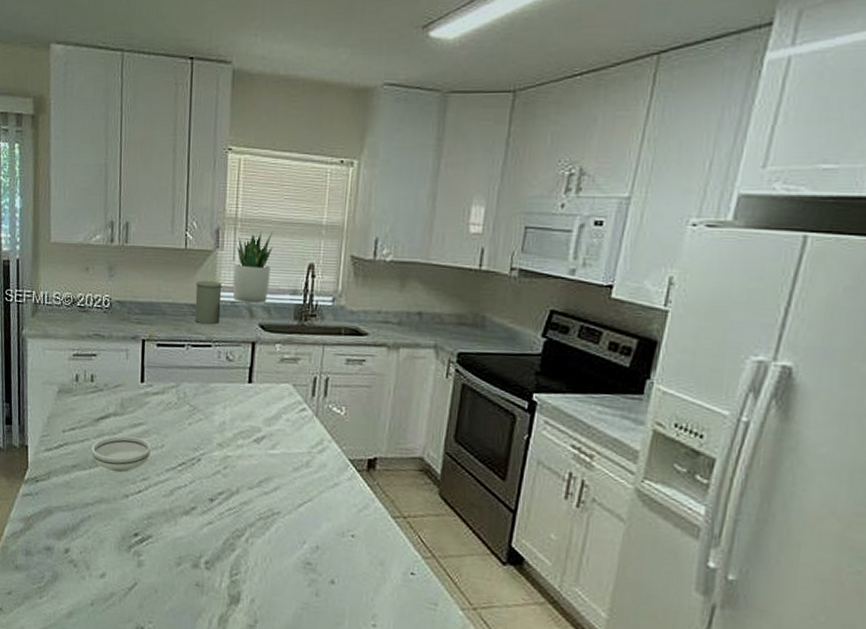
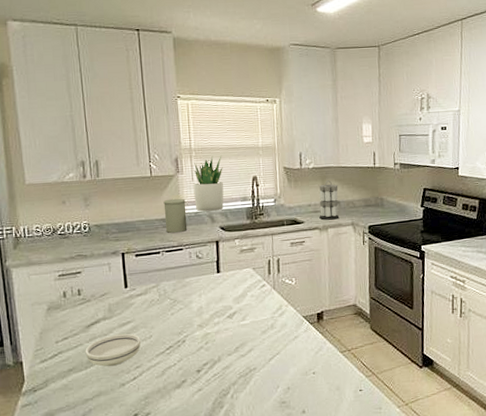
spice rack: none [390,281,423,337] -> present [319,180,339,220]

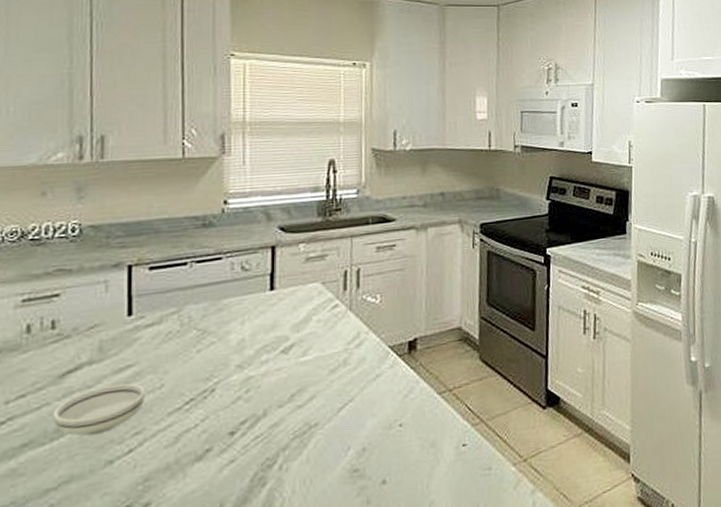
canister: present [163,198,188,234] -> none [198,188,231,237]
planter: present [193,156,224,212] -> none [244,132,288,207]
spice rack: present [319,180,339,220] -> none [416,166,443,217]

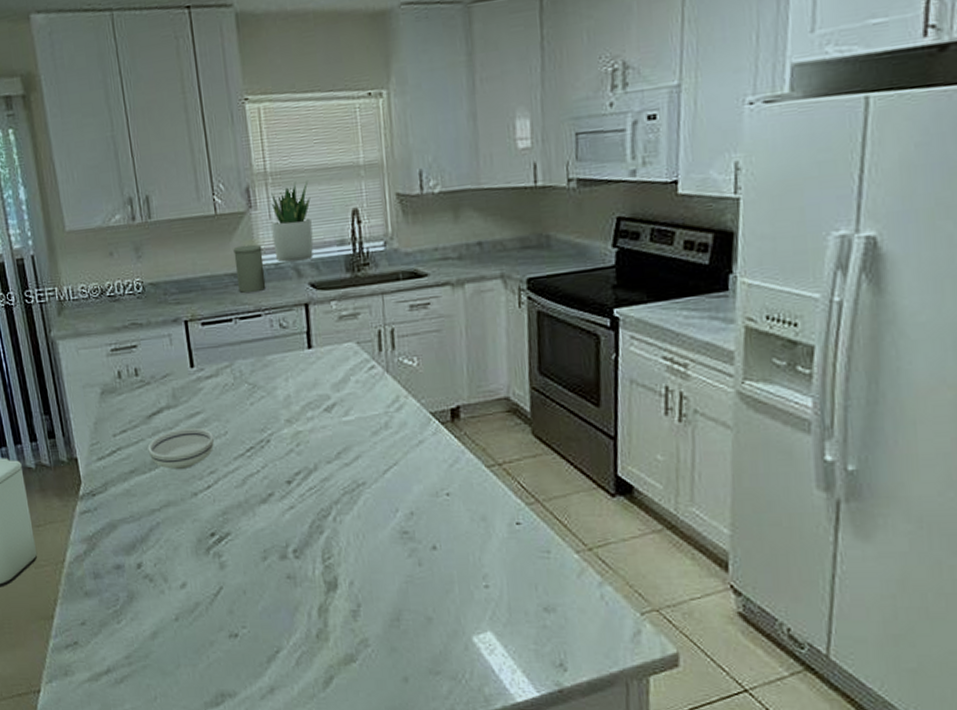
canister: none [198,188,231,237] -> present [233,244,266,294]
planter: none [244,132,288,207] -> present [270,181,314,263]

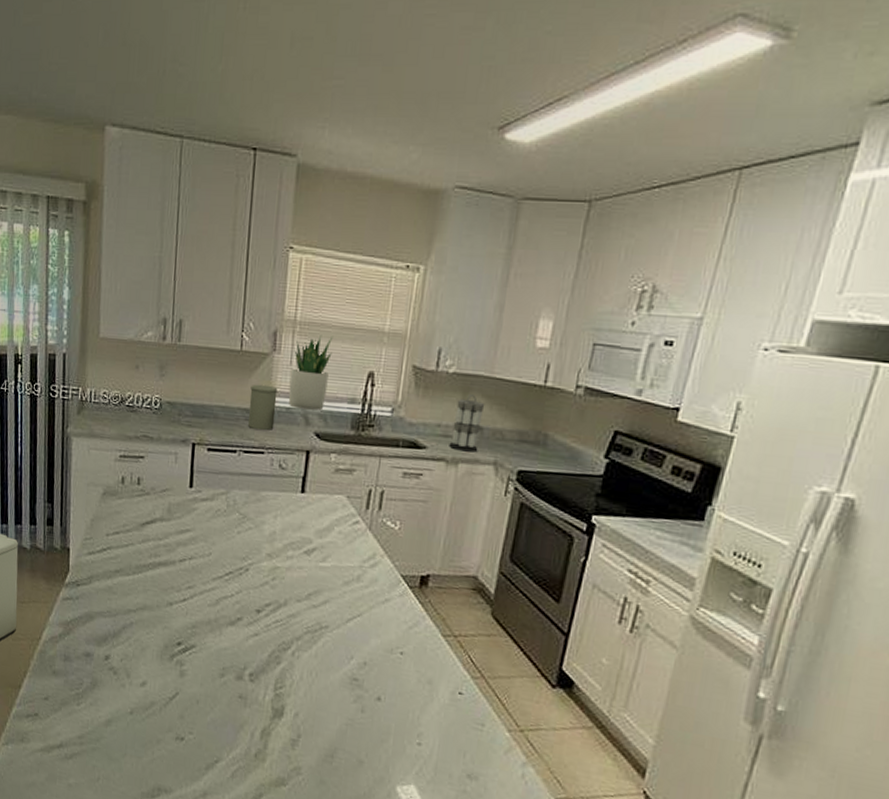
bowl: present [147,427,214,469] -> none [135,541,198,579]
spice rack: none [449,210,480,271] -> present [449,394,485,453]

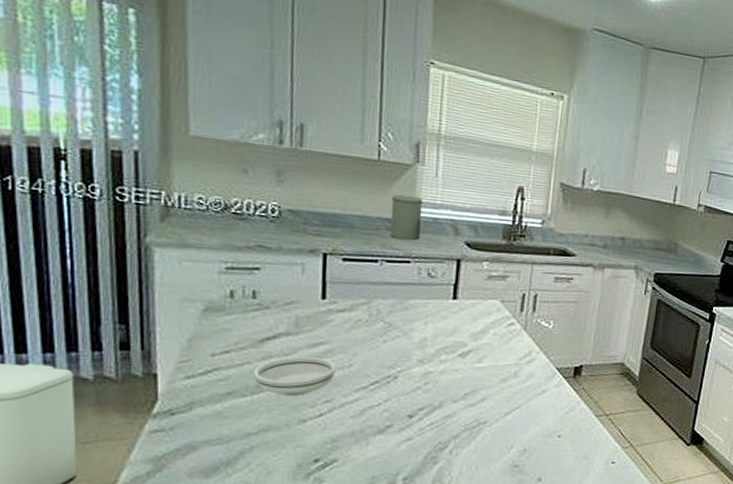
bowl: none [135,541,198,579] -> present [253,356,335,396]
planter: present [288,334,332,411] -> none [435,149,480,222]
spice rack: present [449,394,485,453] -> none [596,209,626,259]

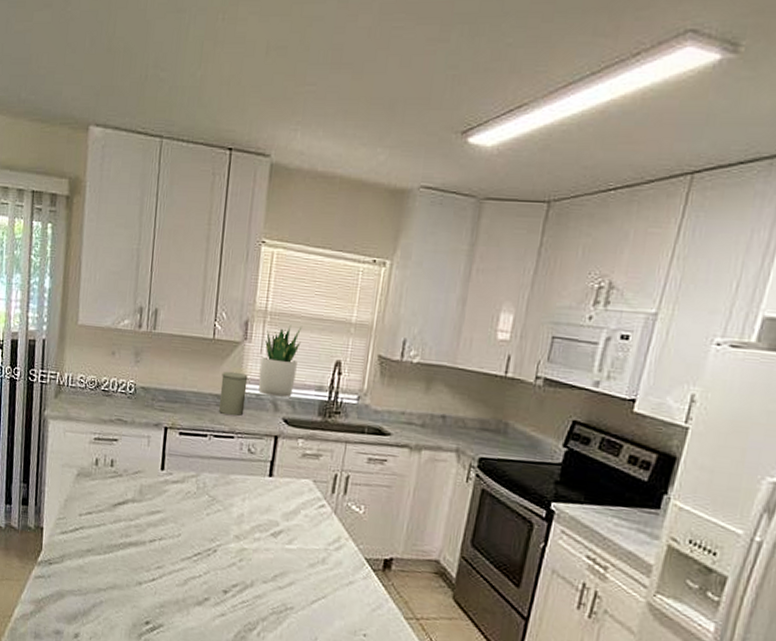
bowl: present [253,356,335,396] -> none [107,521,168,559]
planter: none [435,149,480,222] -> present [258,325,301,398]

